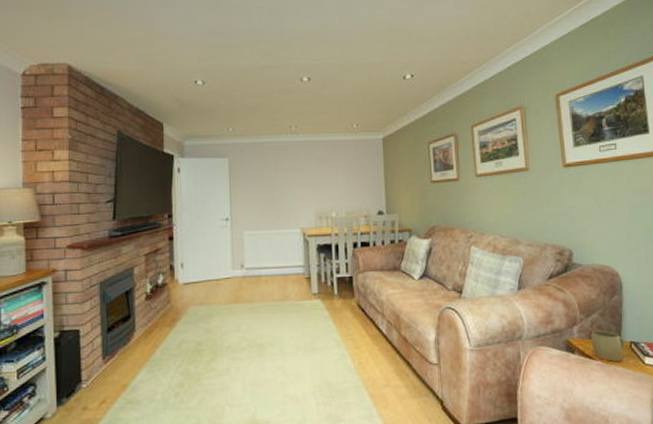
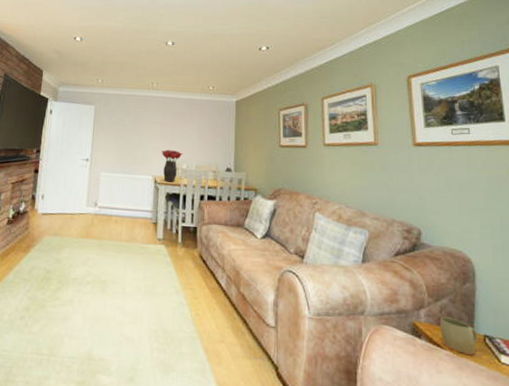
bouquet: none [307,198,331,233] -> present [161,150,183,183]

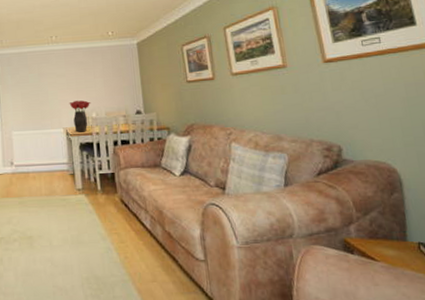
mug: present [439,316,478,355] -> none [370,229,413,264]

